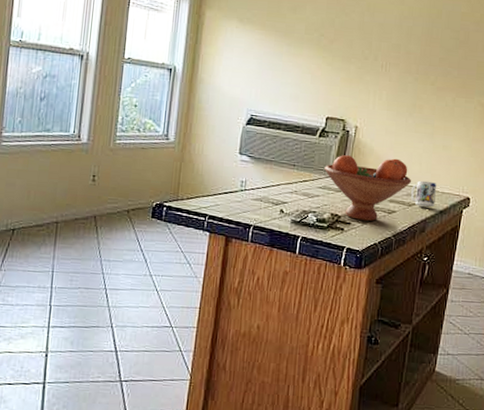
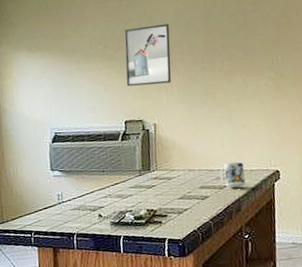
fruit bowl: present [324,155,412,221] -> none [132,146,219,211]
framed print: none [335,21,391,87] -> present [124,23,172,87]

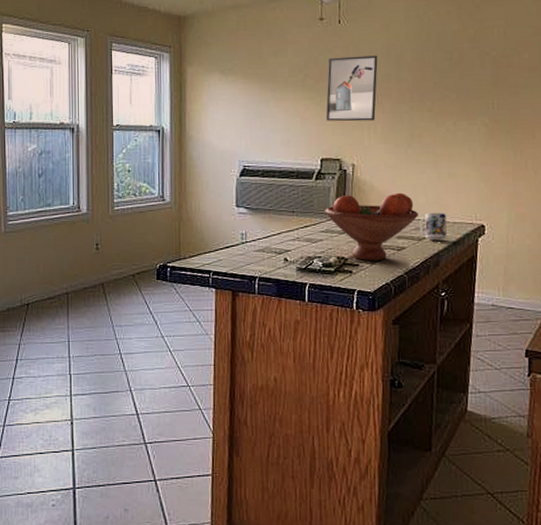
fruit bowl: none [132,146,219,211] -> present [325,192,419,260]

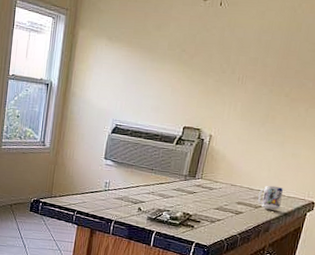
fruit bowl: present [325,192,419,260] -> none [179,161,260,220]
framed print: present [326,55,378,122] -> none [193,37,250,99]

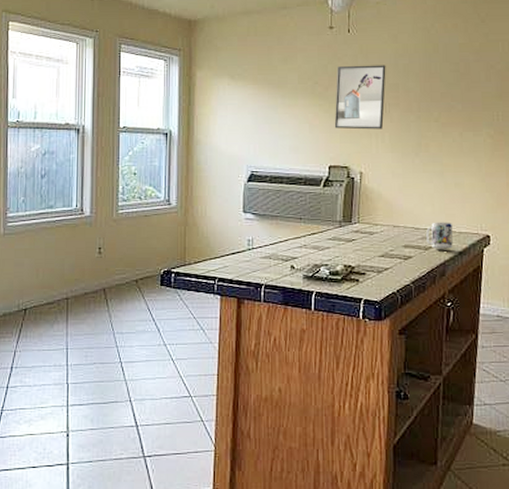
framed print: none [193,37,250,99] -> present [334,65,386,130]

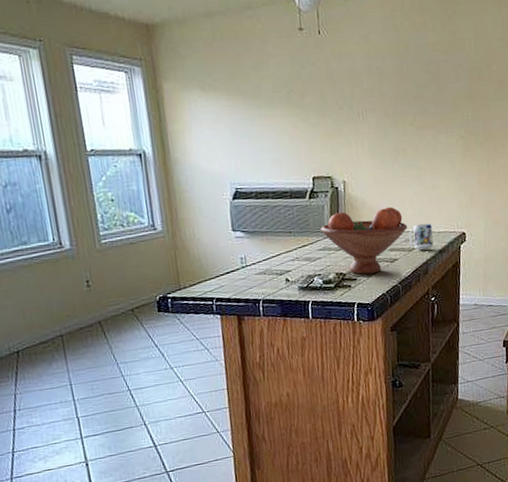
fruit bowl: none [332,201,426,269] -> present [320,206,408,274]
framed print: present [334,65,386,130] -> none [311,68,362,138]

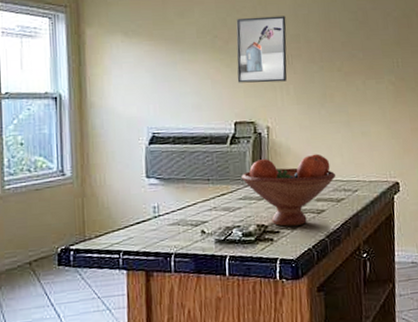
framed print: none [311,68,362,138] -> present [236,16,287,83]
mug: present [409,223,434,250] -> none [337,171,364,200]

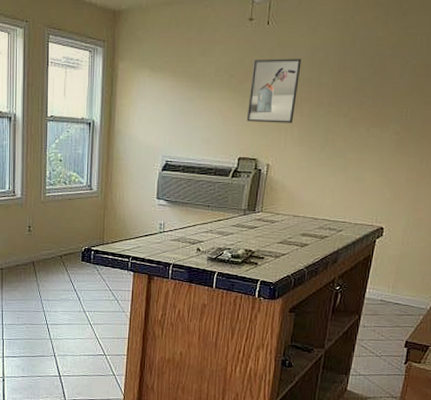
fruit bowl: present [241,153,336,227] -> none [238,193,324,255]

